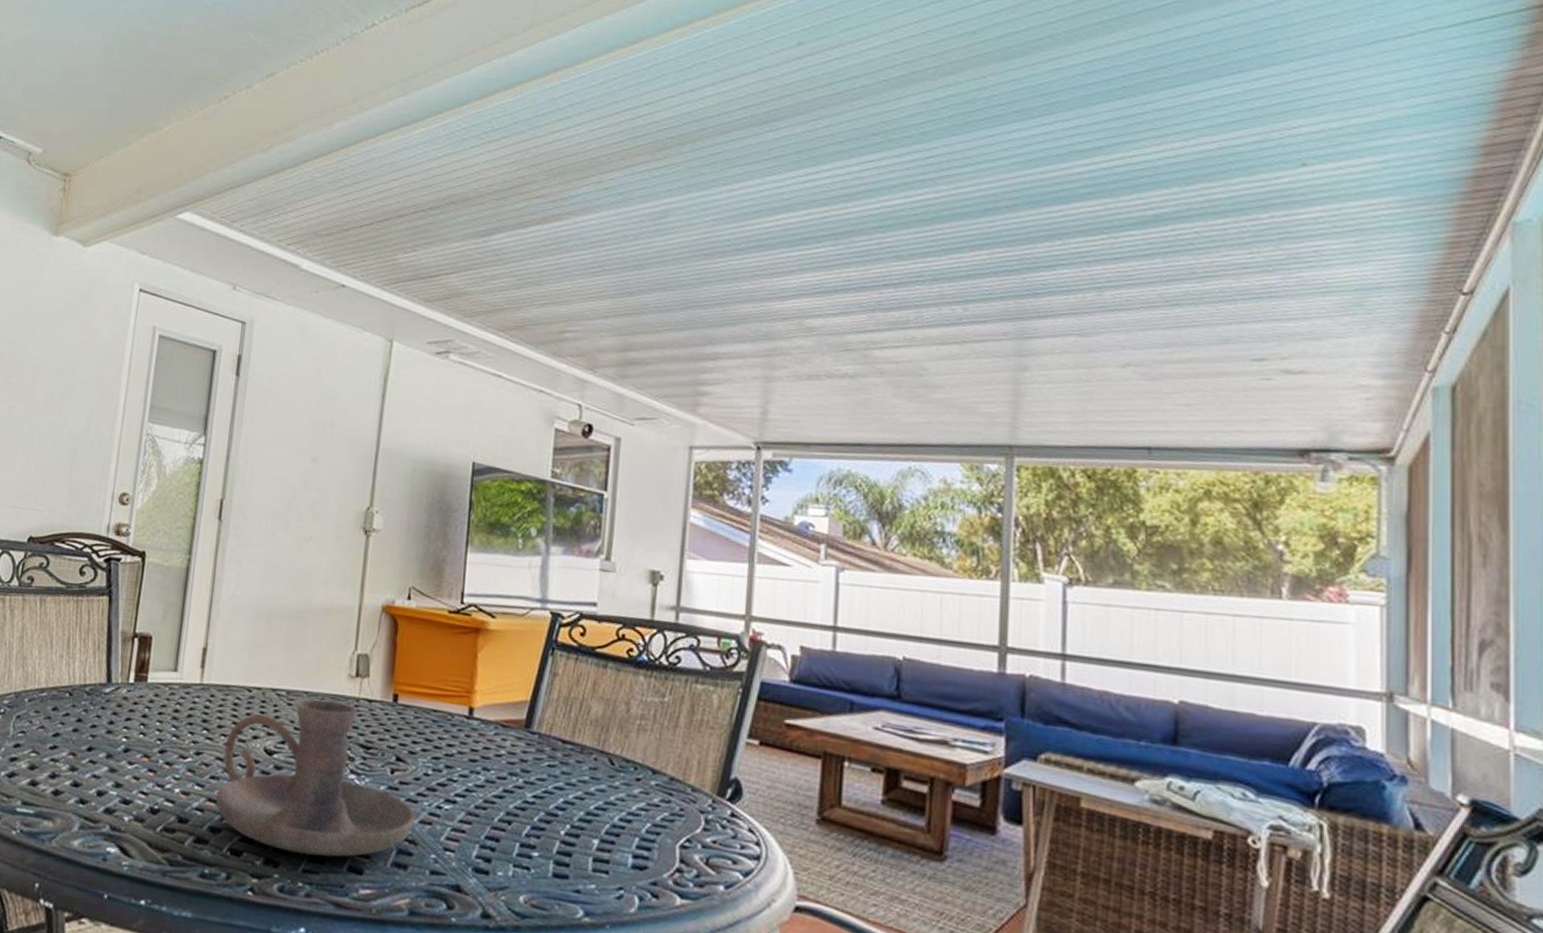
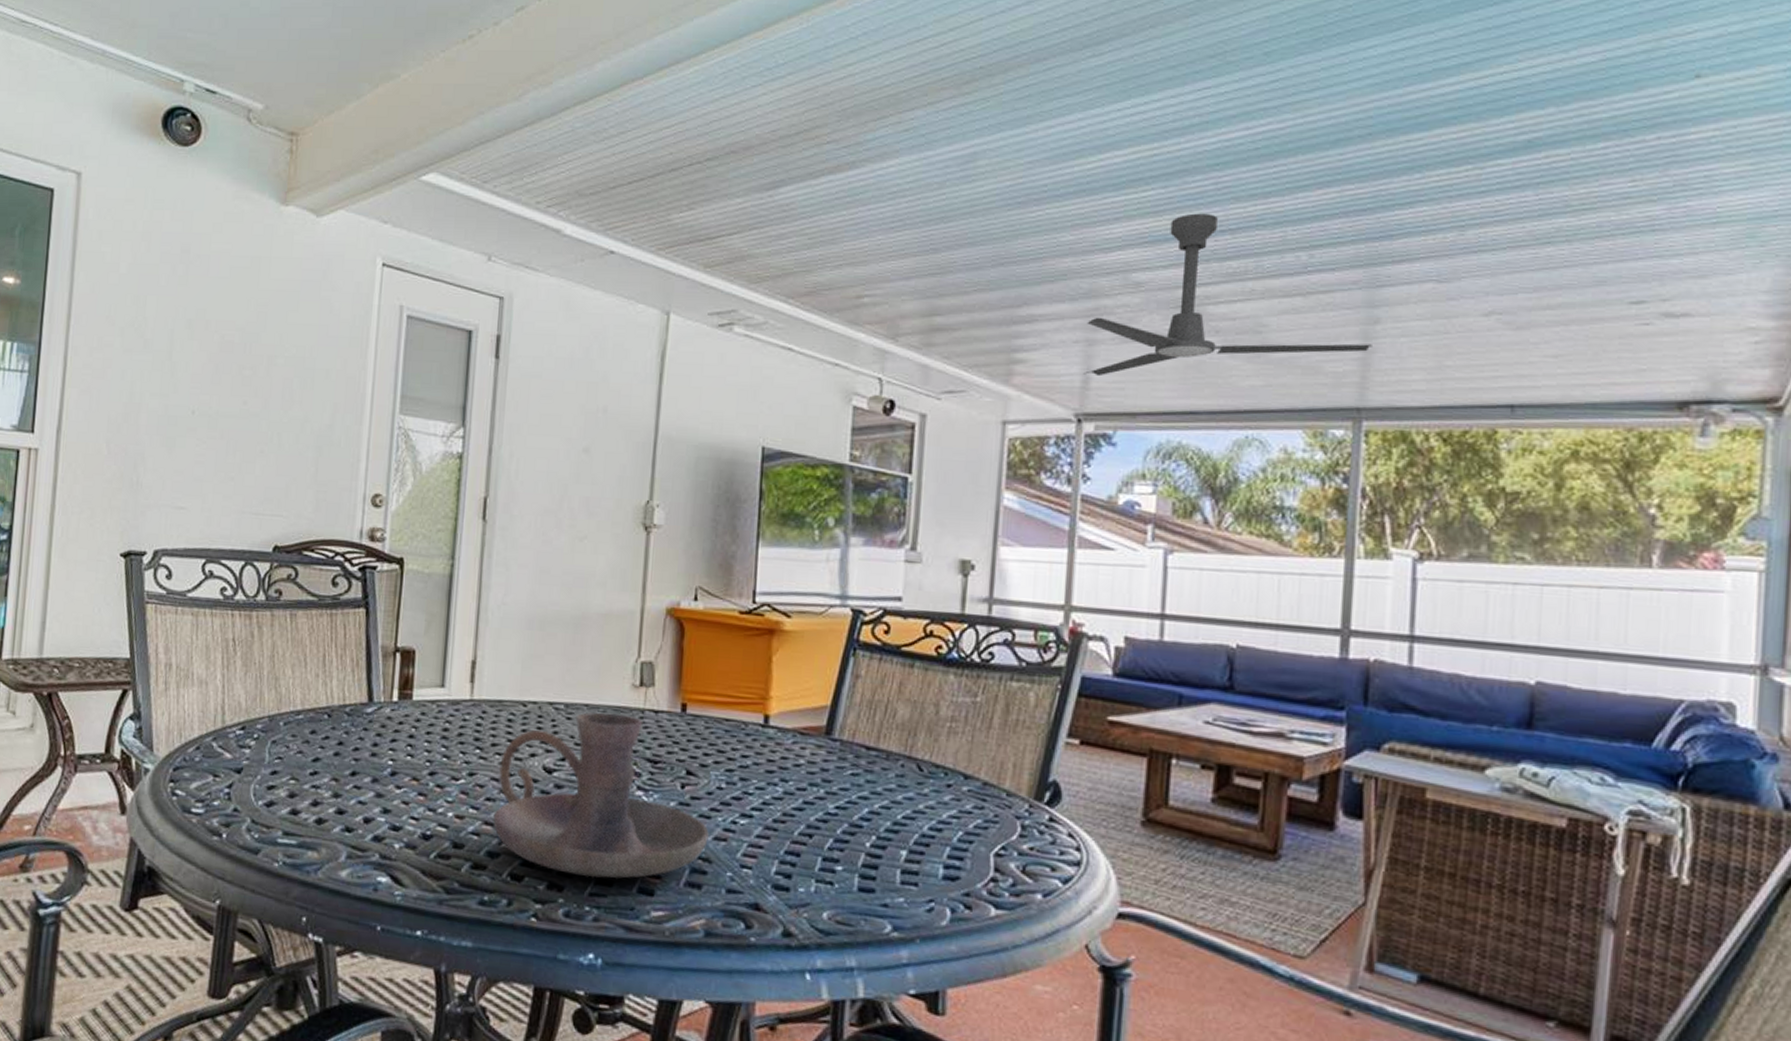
ceiling fan: none [762,268,1022,410] -> present [1083,213,1372,377]

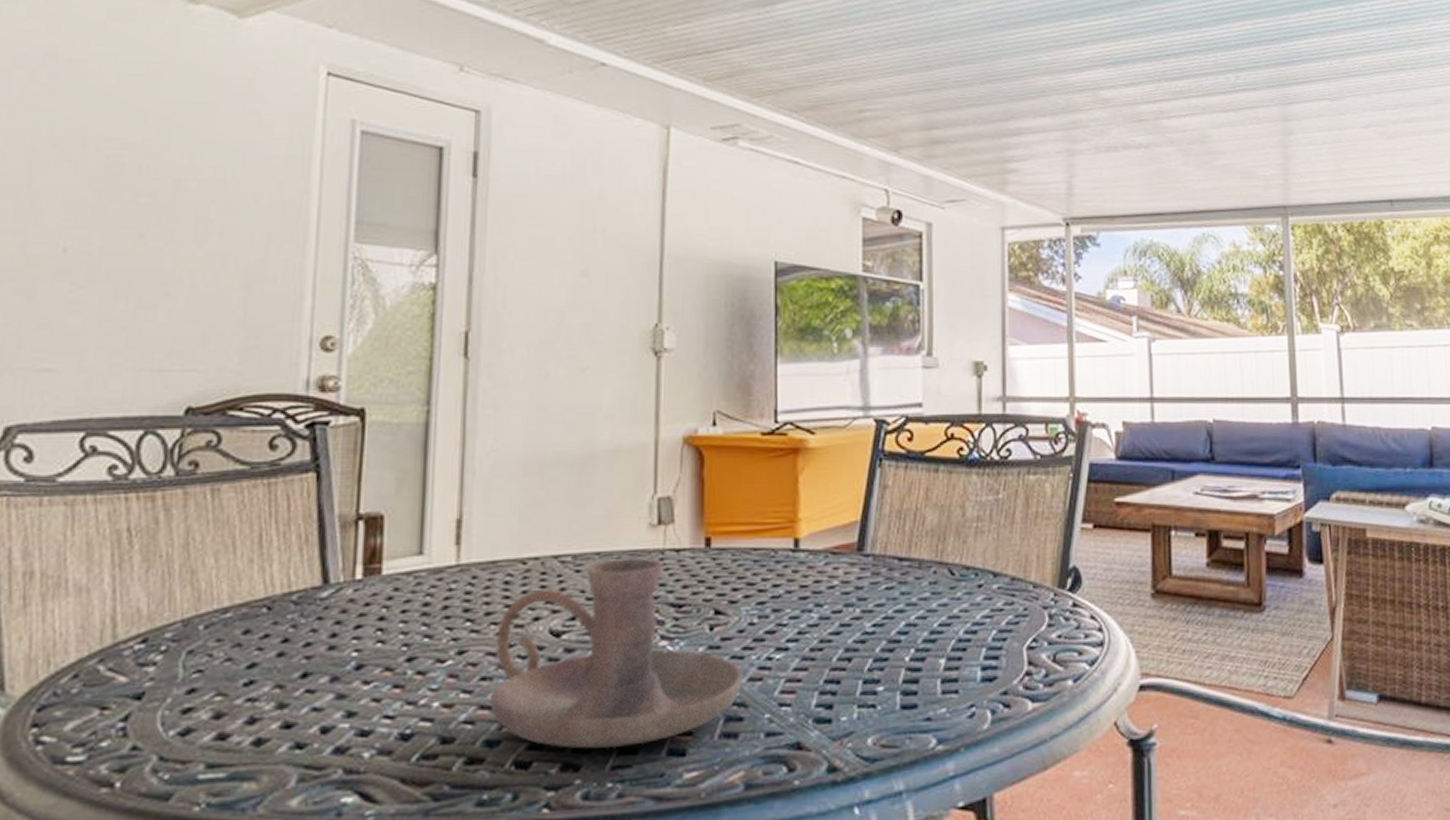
ceiling fan: present [1083,213,1372,377] -> none [1066,39,1289,184]

